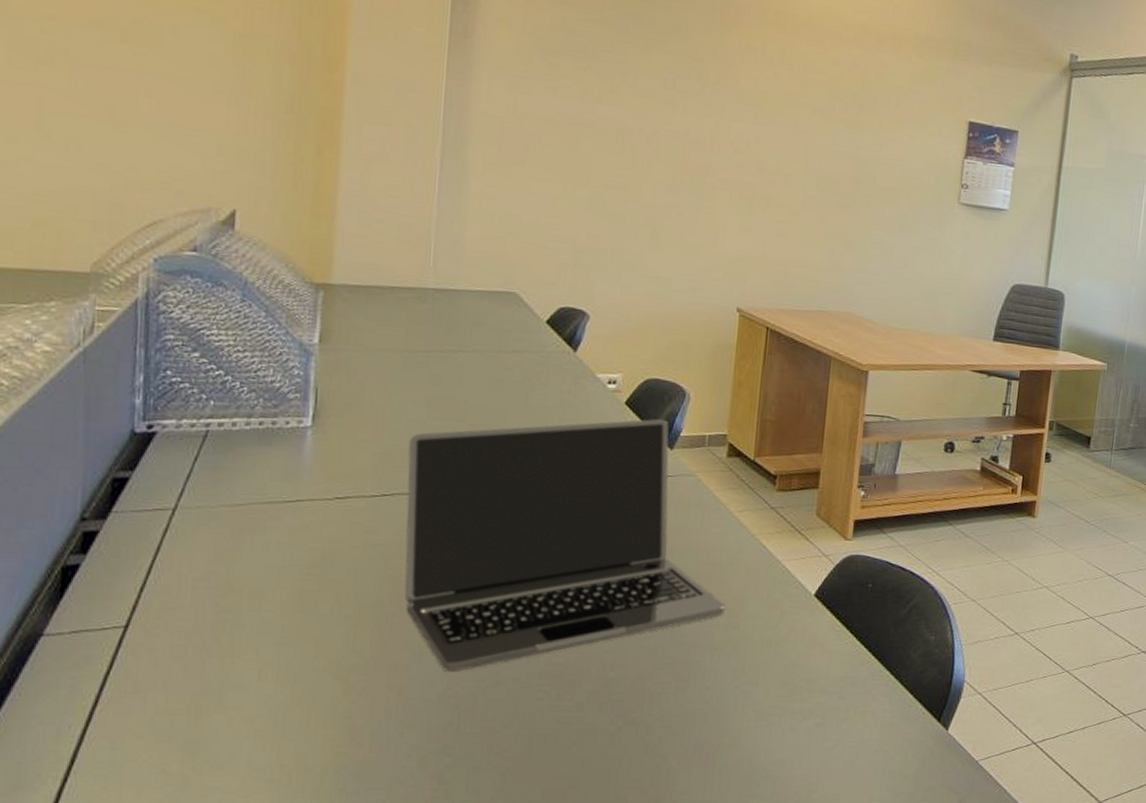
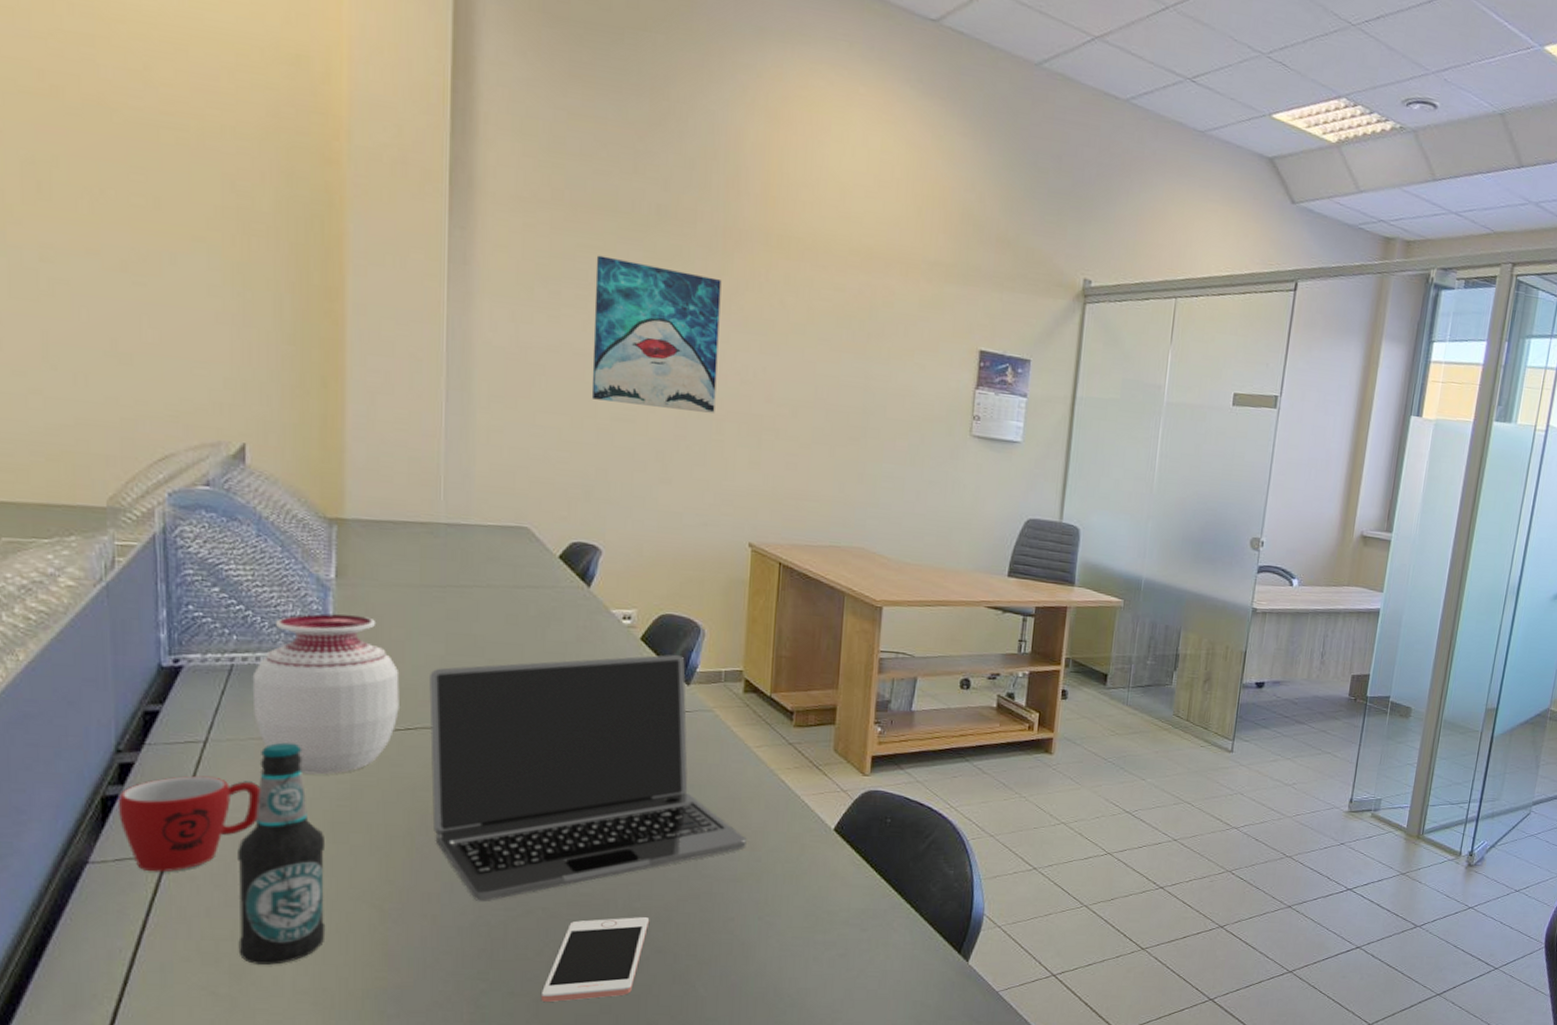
mug: none [78,544,229,645] -> present [117,775,261,872]
bottle: none [194,509,292,740] -> present [238,742,326,965]
vase: none [226,378,379,542] -> present [252,613,400,775]
cell phone: none [507,687,624,776] -> present [540,917,650,1002]
wall art: none [585,29,718,181] -> present [591,255,722,413]

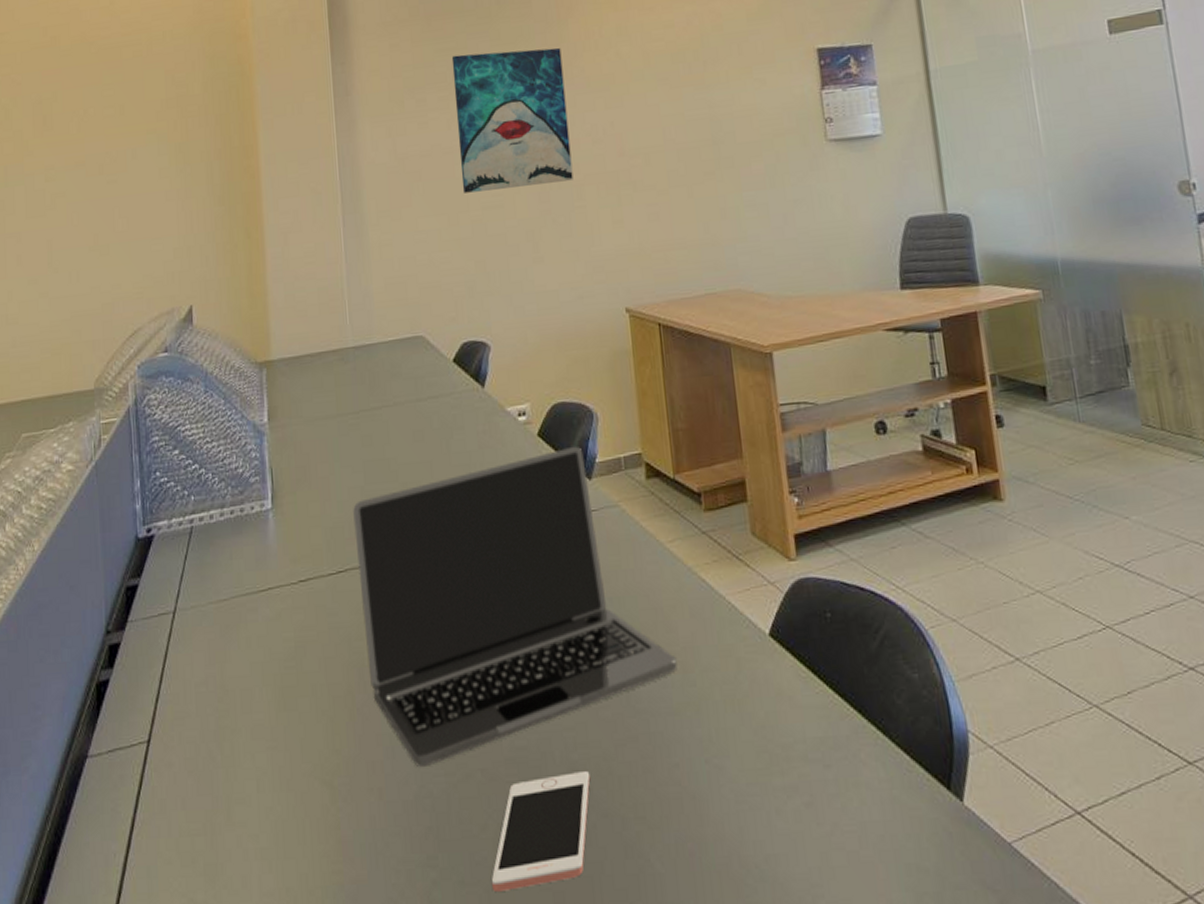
mug: present [117,775,261,872] -> none [109,649,221,762]
bottle: present [238,742,326,965] -> none [205,602,285,863]
vase: present [252,613,400,775] -> none [208,457,330,636]

